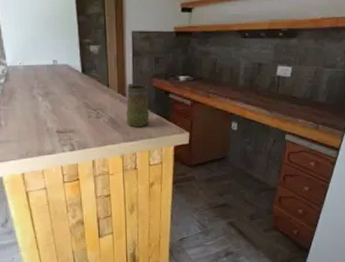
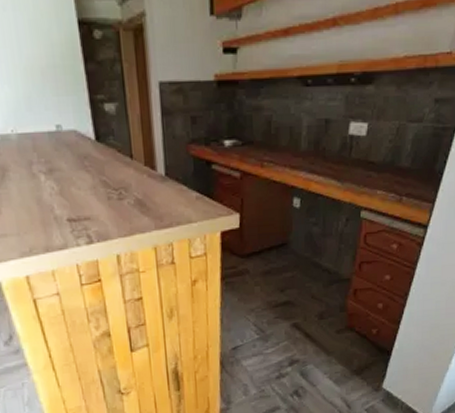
mug: present [126,83,150,127] -> none [155,152,188,210]

